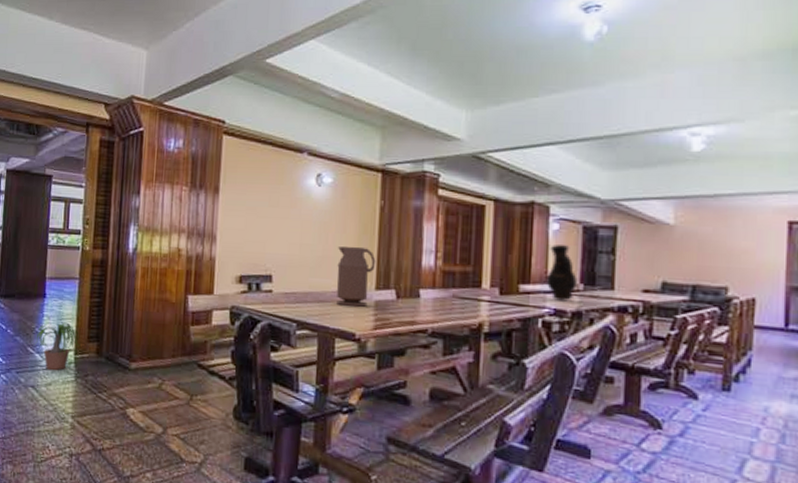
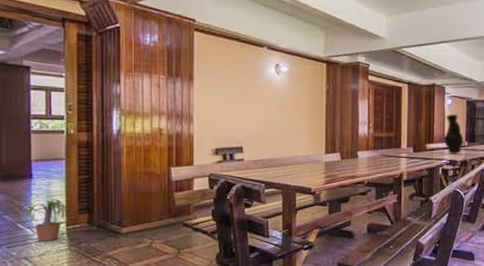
water jug: present [336,245,376,307] -> none [295,121,325,167]

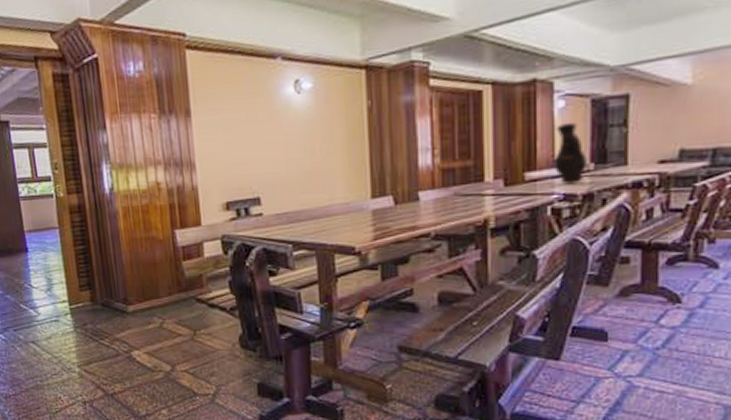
potted plant: present [24,198,72,242] -> none [26,274,74,324]

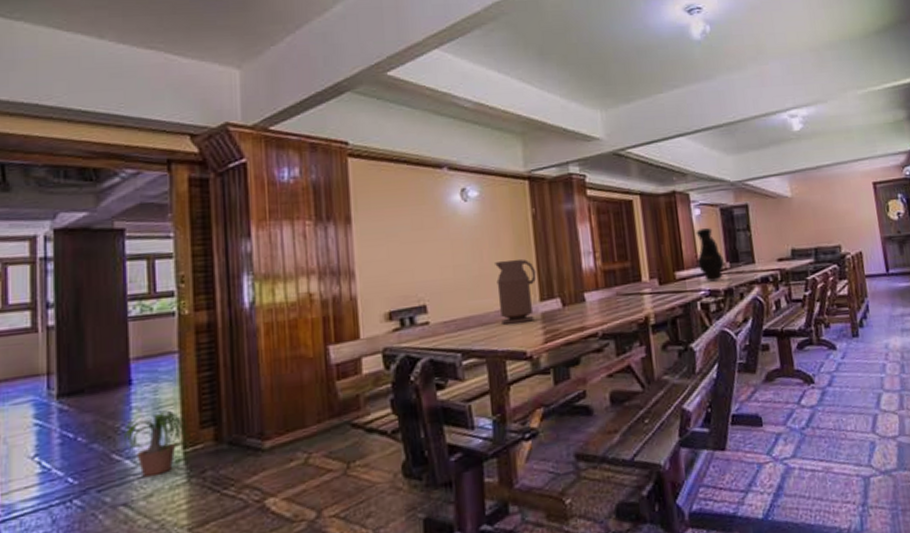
potted plant: none [26,274,74,324] -> present [121,410,191,478]
water jug: none [327,154,369,220] -> present [495,258,537,325]

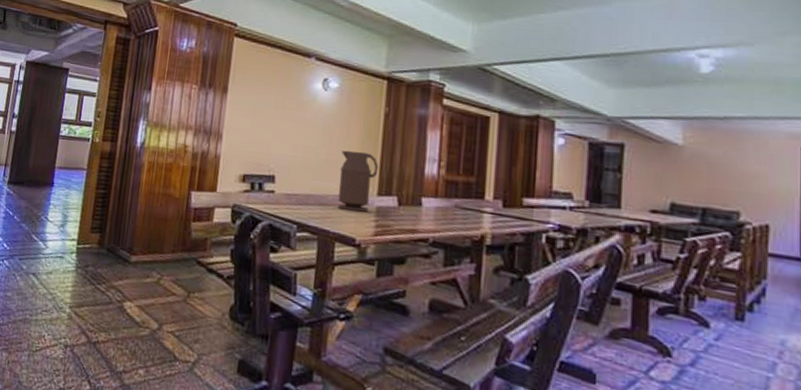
potted plant: present [121,410,191,478] -> none [39,211,84,260]
jug: present [696,228,725,282] -> none [551,159,583,218]

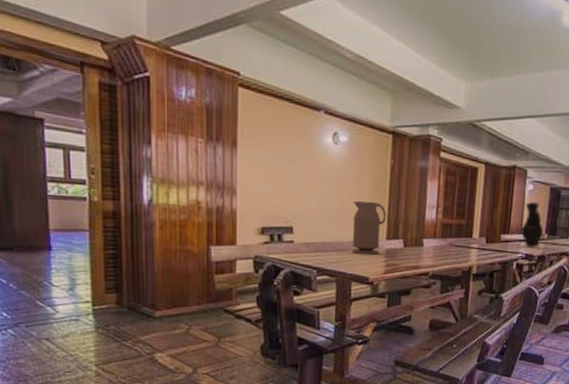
jug: none [551,159,583,218] -> present [521,202,544,248]

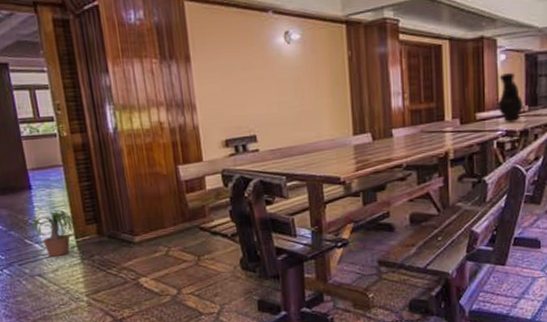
potted plant: none [43,274,98,323] -> present [30,209,80,258]
water jug: present [352,200,387,255] -> none [314,97,351,154]

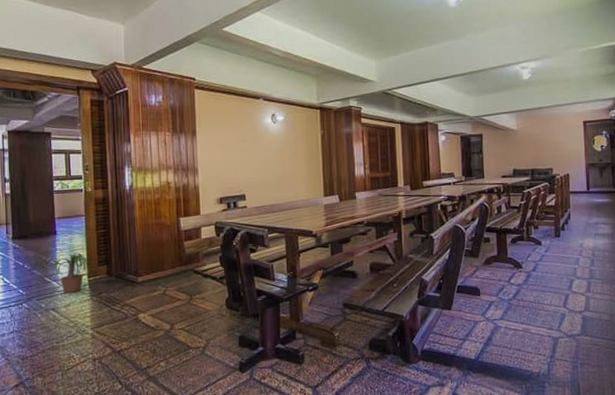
jug: present [498,73,523,123] -> none [441,151,461,190]

